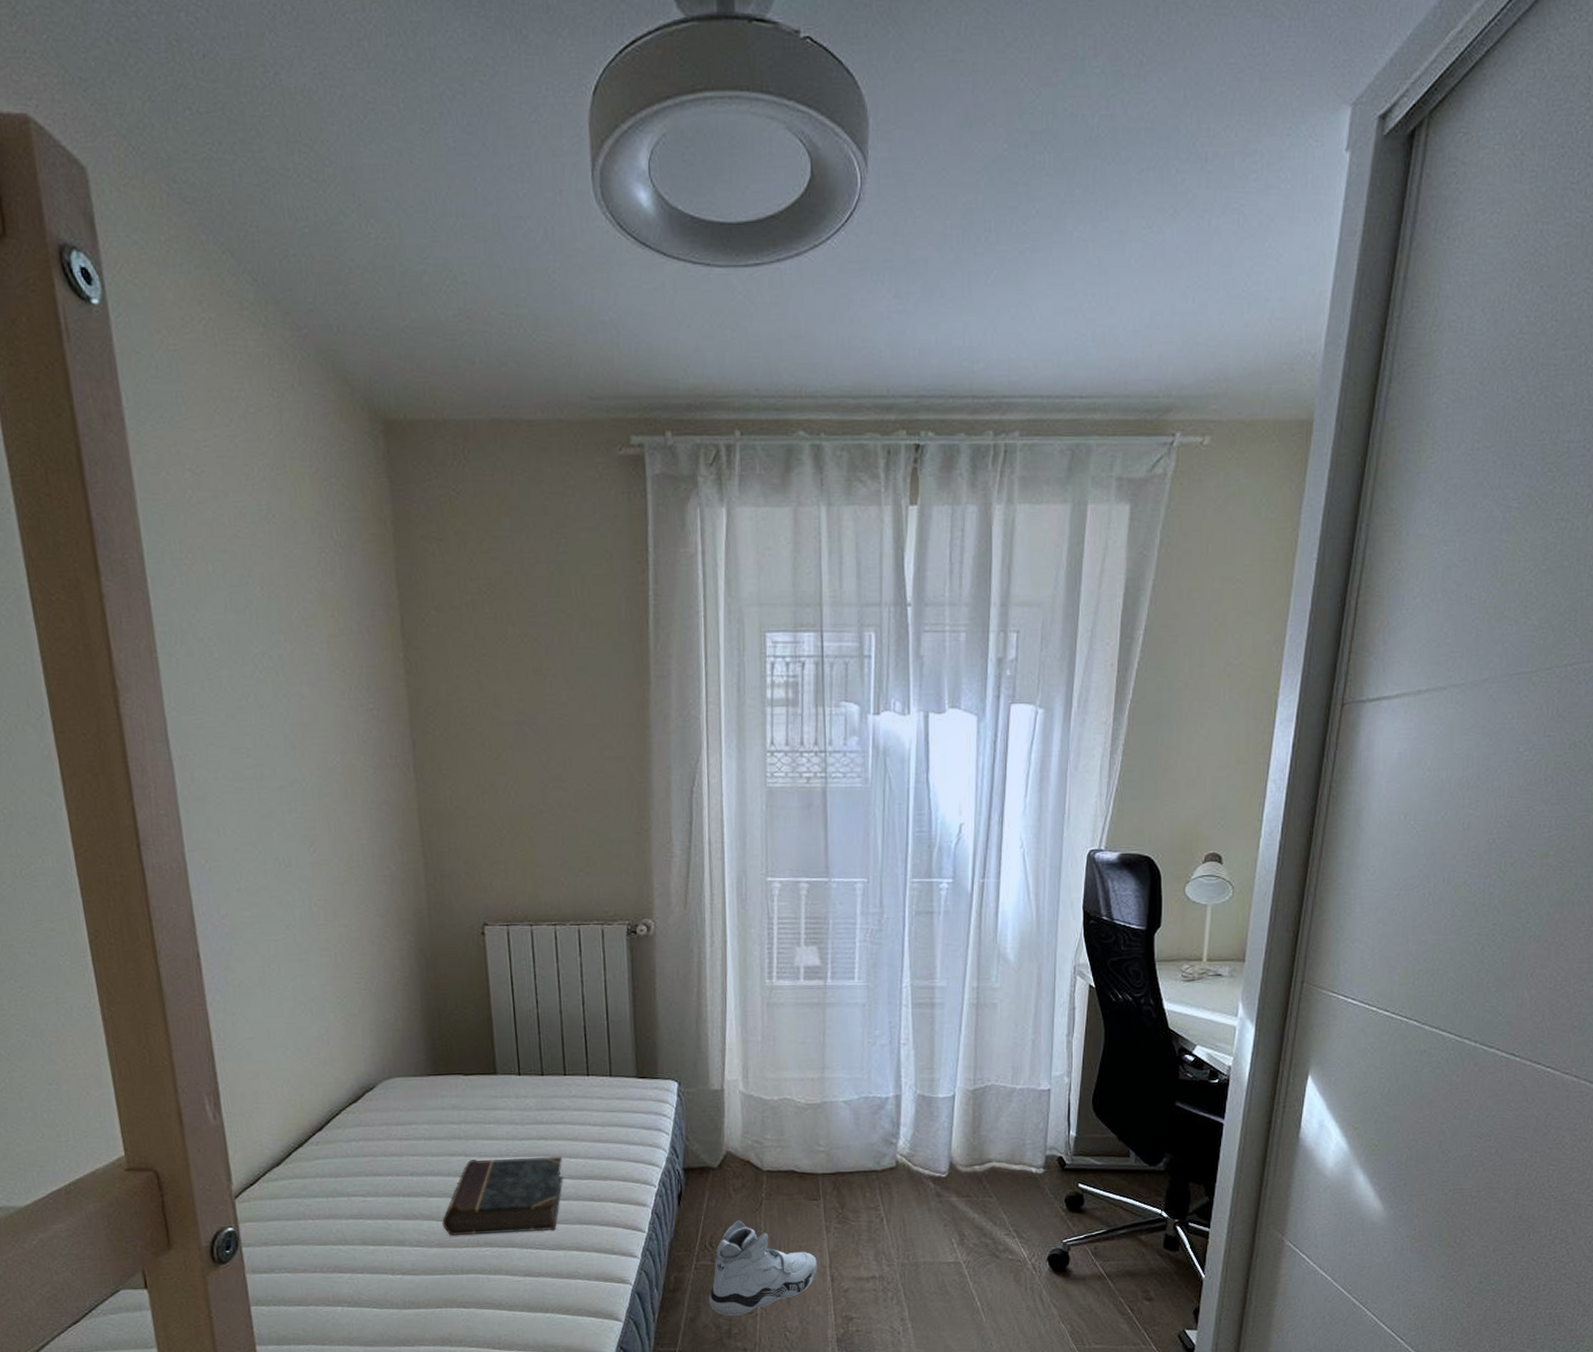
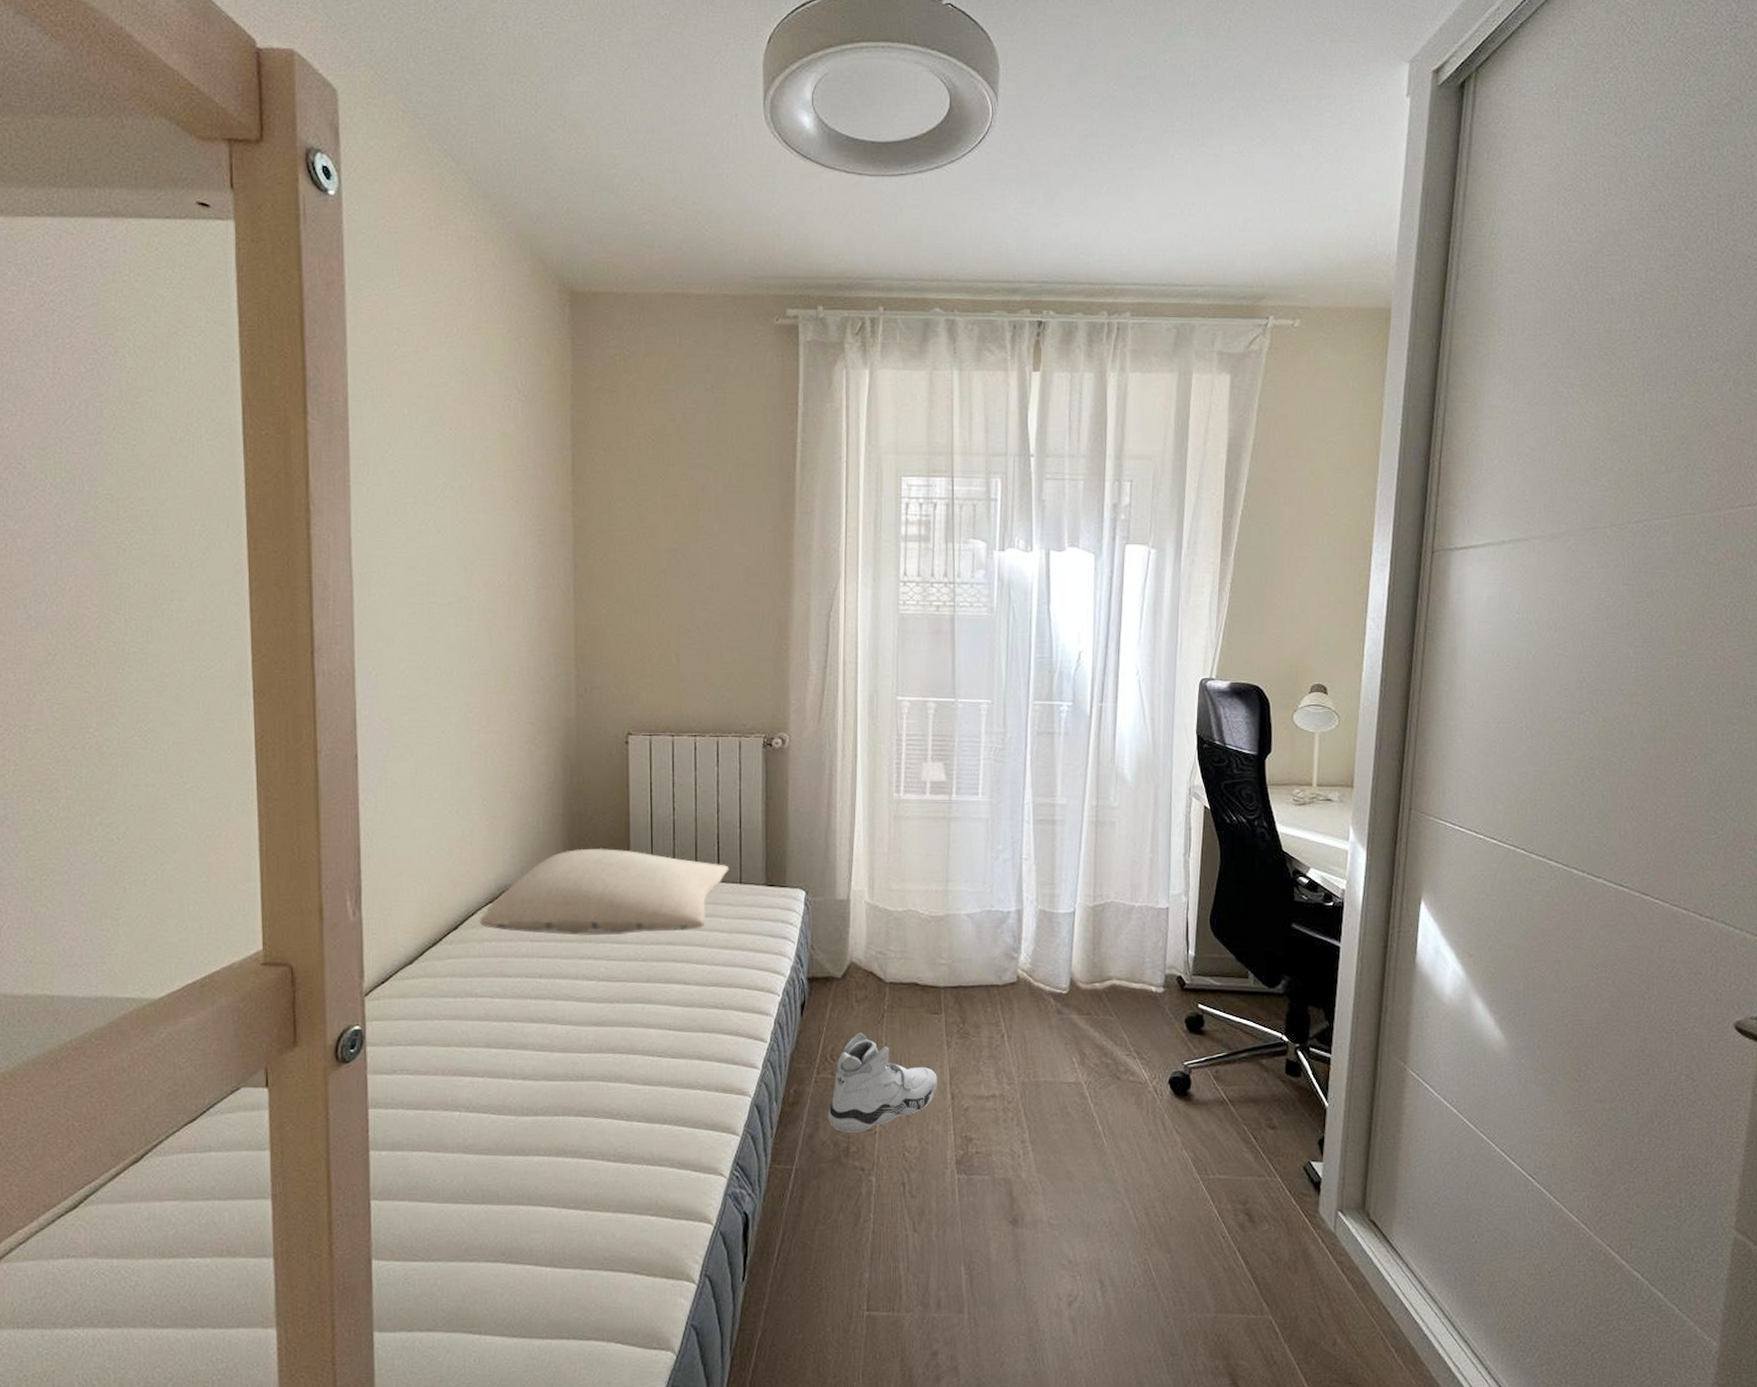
pillow: none [344,1044,598,1134] -> present [479,848,729,936]
book: present [442,1156,563,1235] -> none [567,961,690,1040]

